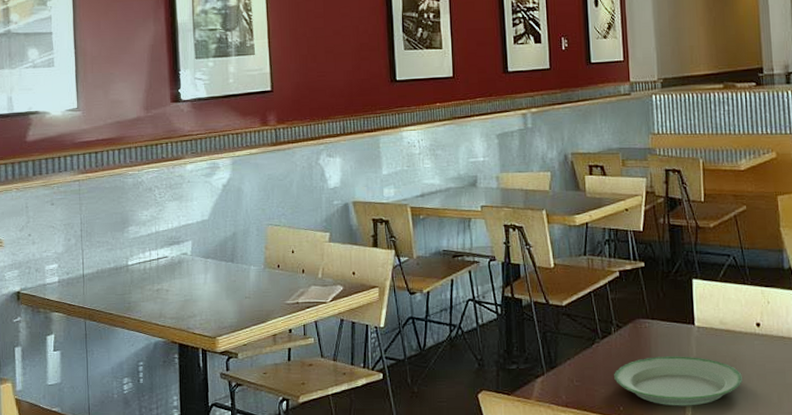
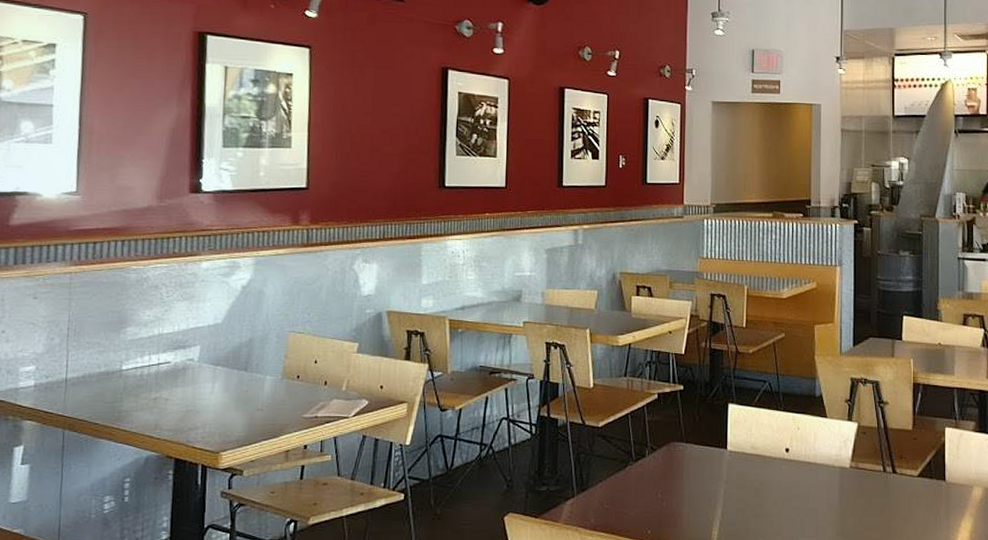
plate: present [614,356,742,406] -> none [644,480,768,530]

